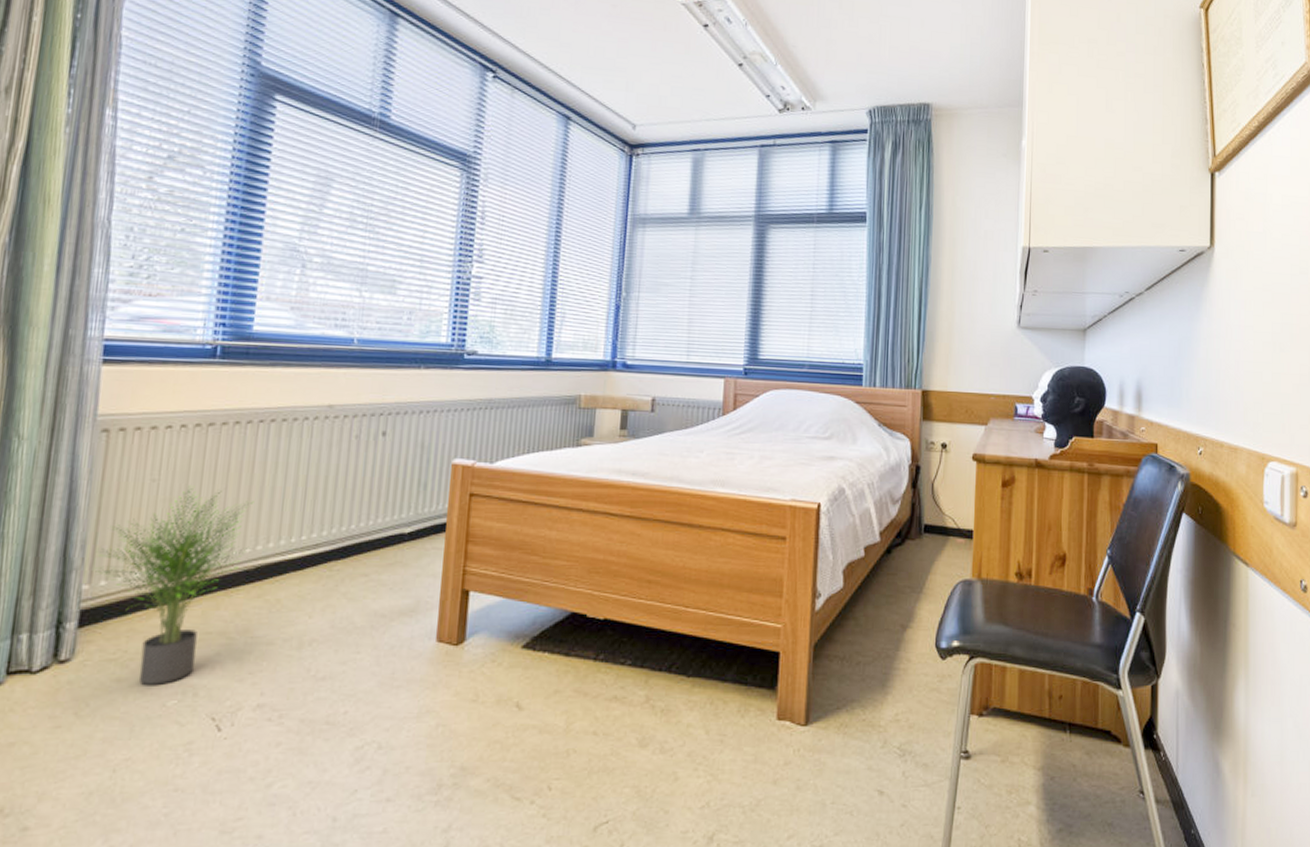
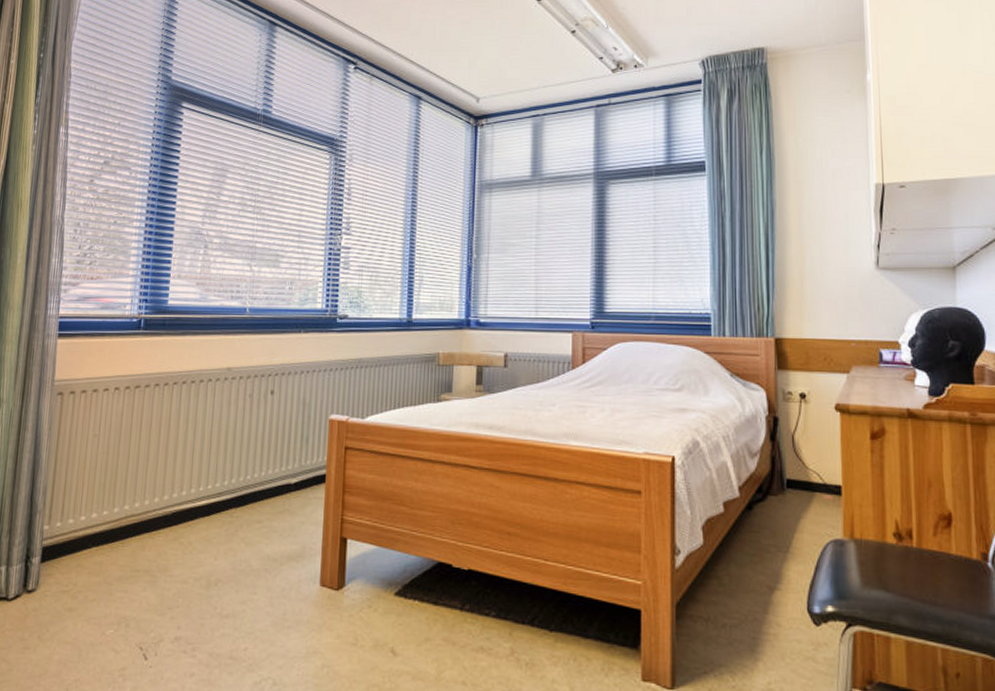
potted plant: present [95,485,254,686] -> none [53,440,171,616]

